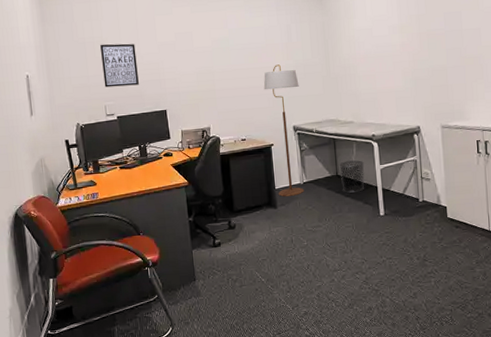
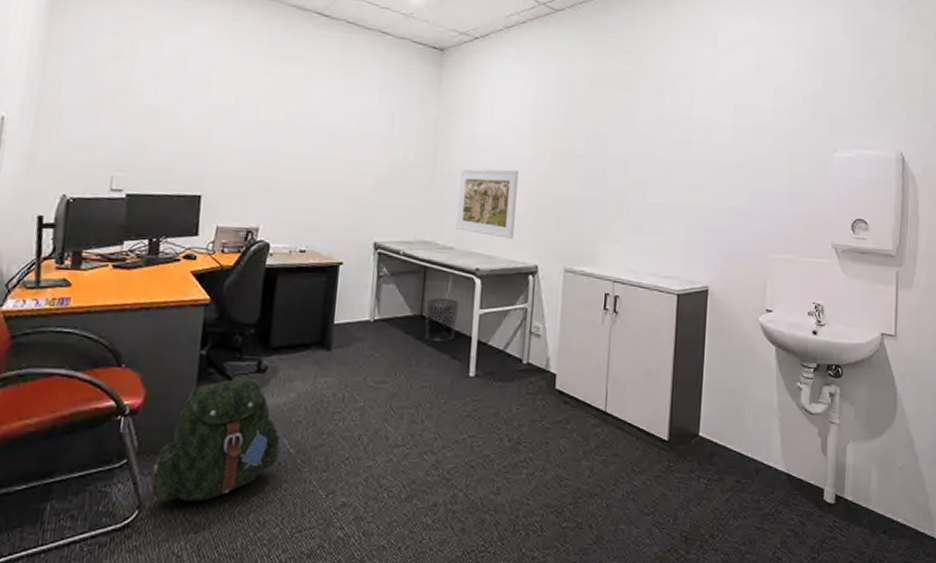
wall art: present [99,43,139,88] -> none [117,92,176,156]
backpack: none [175,234,255,321] -> present [151,378,281,502]
floor lamp: present [263,64,304,197] -> none [336,159,392,336]
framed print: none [348,54,397,109] -> present [456,168,519,239]

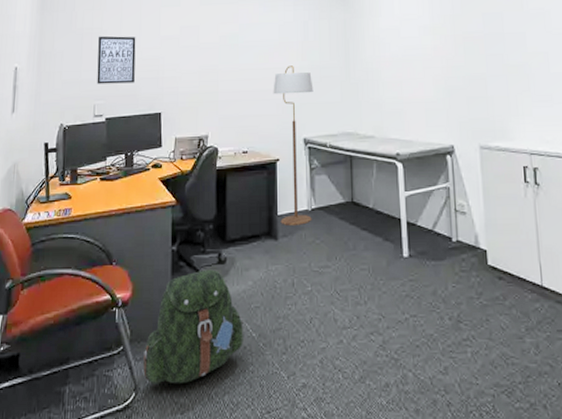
wall art: none [117,92,176,156] -> present [97,36,136,84]
floor lamp: none [336,159,392,336] -> present [273,65,314,225]
waste bin: present [424,297,460,342] -> none [355,183,386,225]
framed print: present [456,168,519,239] -> none [371,58,427,123]

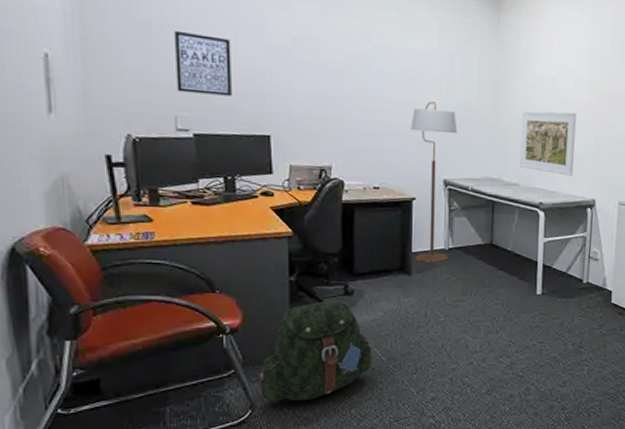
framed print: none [371,58,427,123] -> present [520,111,577,176]

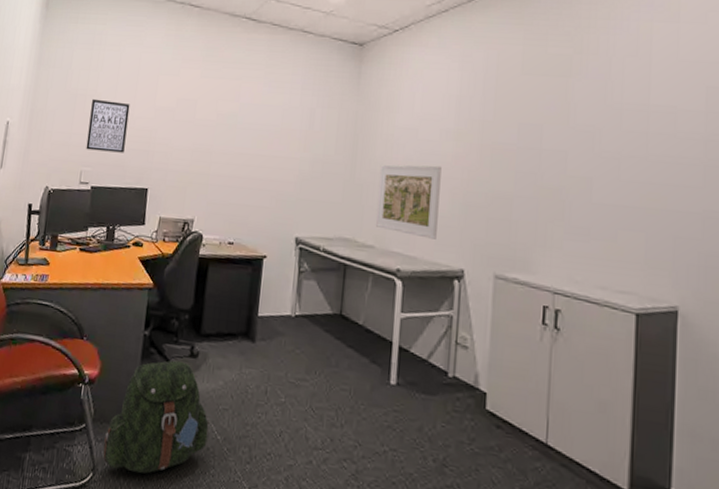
floor lamp: present [410,101,457,263] -> none [260,155,313,331]

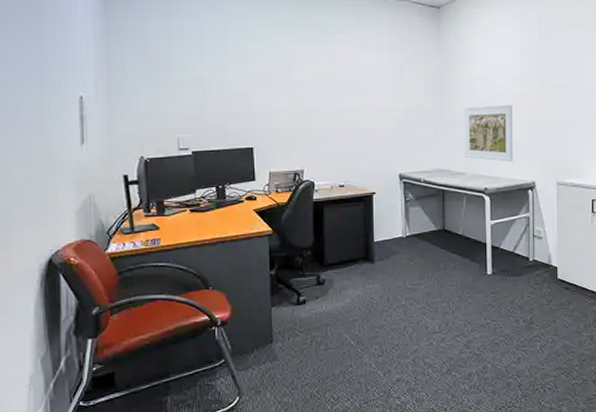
wall art: present [86,98,130,153] -> none [177,67,222,117]
backpack: present [103,360,209,474] -> none [246,290,343,389]

